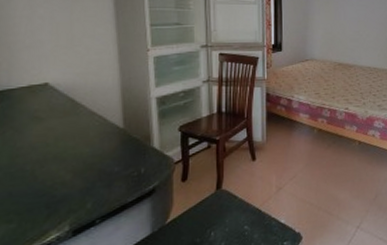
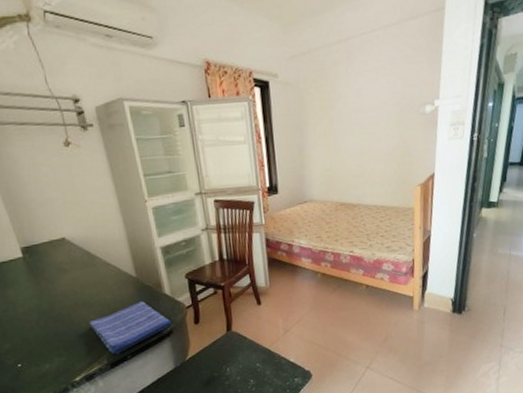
dish towel: none [56,155,156,219] -> present [89,301,172,354]

